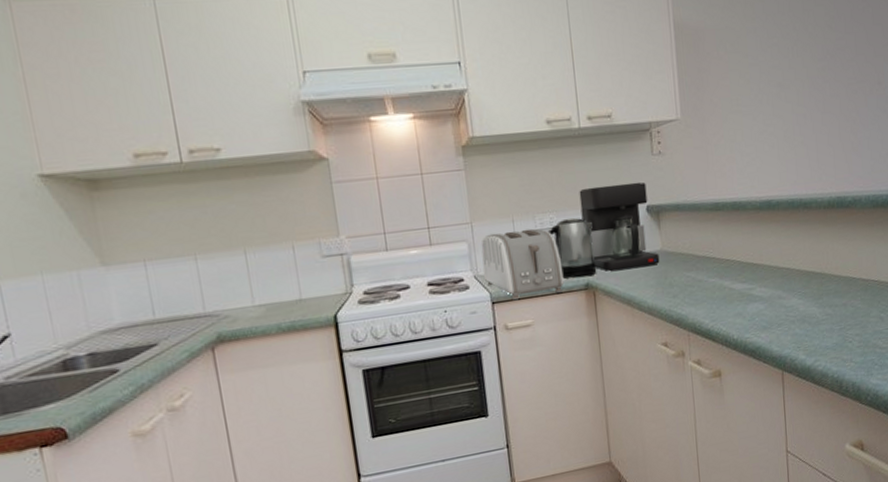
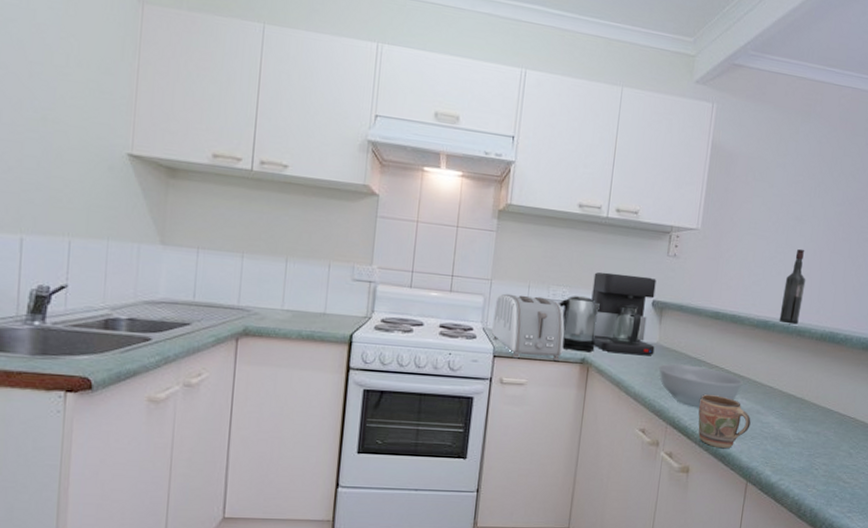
bowl: none [667,263,758,308] -> present [658,363,743,408]
mug: none [717,289,775,344] -> present [698,394,751,449]
wine bottle: none [780,116,803,199] -> present [779,248,806,325]

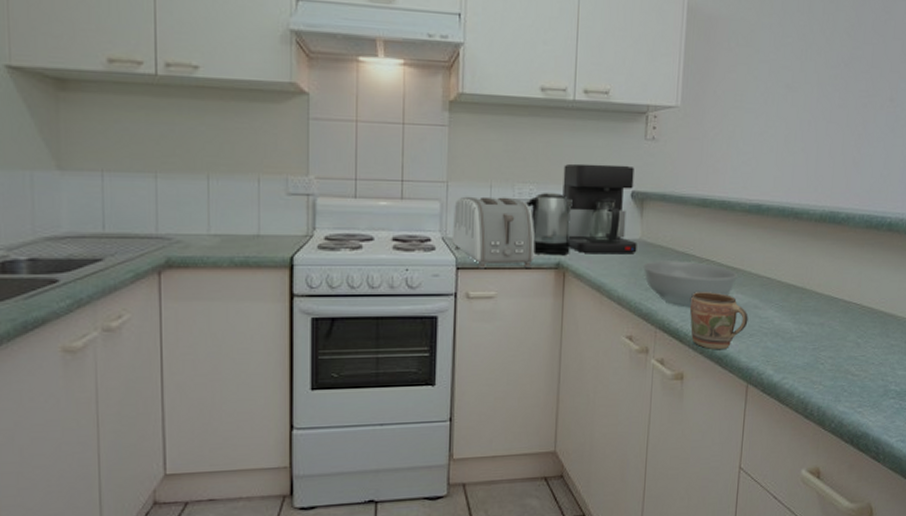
wine bottle: present [779,248,806,325] -> none [773,120,801,206]

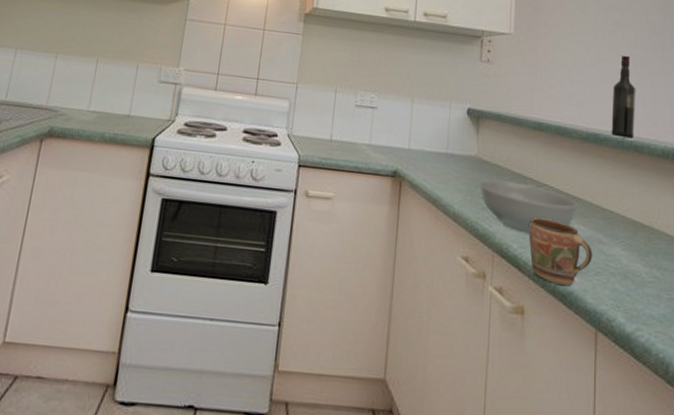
toaster: present [451,196,535,269] -> none [296,98,374,173]
kettle: present [523,192,573,256] -> none [365,101,411,165]
coffee maker: present [562,163,637,253] -> none [401,77,473,170]
wine bottle: none [773,120,801,206] -> present [611,55,636,139]

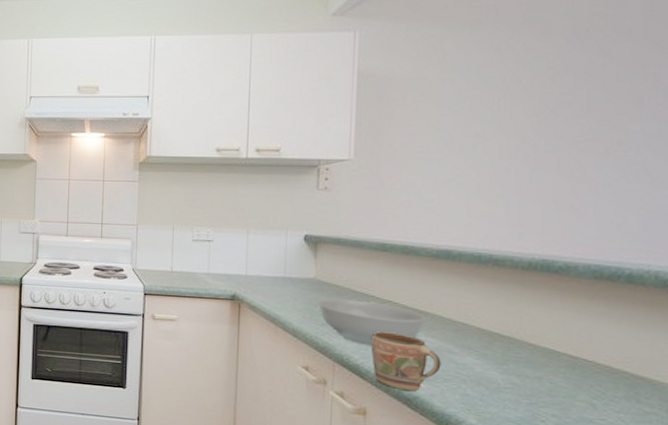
wine bottle: present [611,55,636,139] -> none [466,168,499,253]

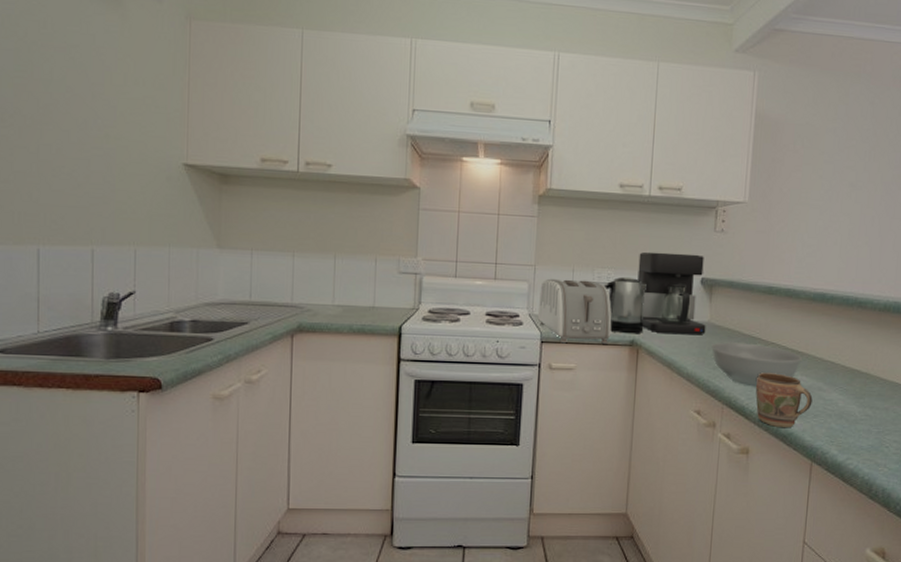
toaster: none [140,236,212,298] -> present [537,278,612,344]
kettle: none [201,234,247,289] -> present [602,276,647,334]
coffee maker: none [237,210,312,291] -> present [637,251,706,334]

